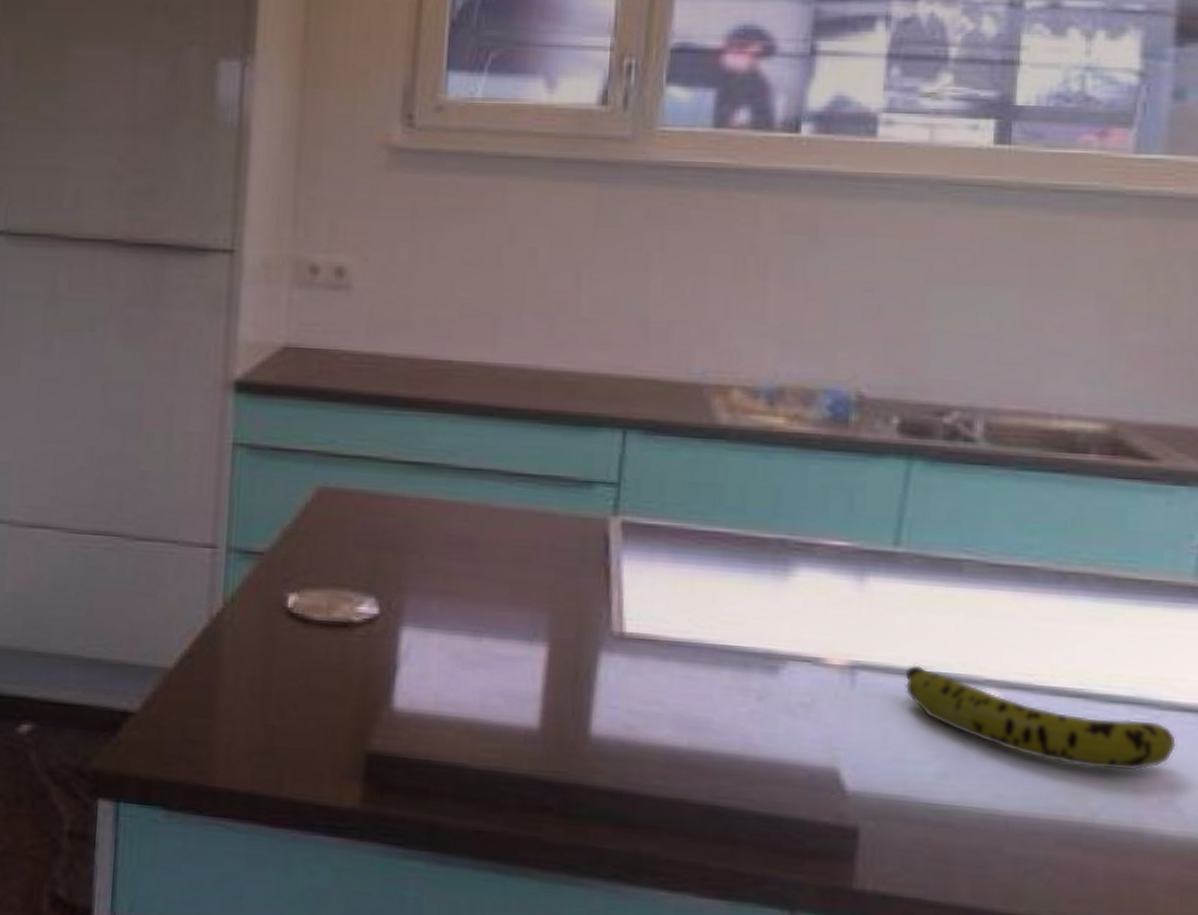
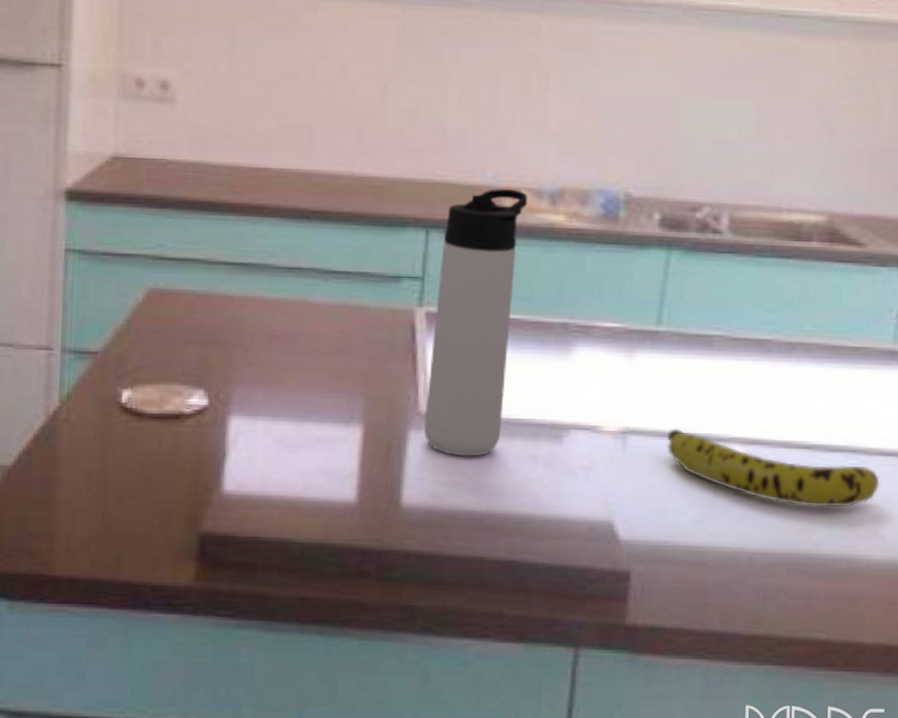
thermos bottle: none [617,386,742,686] -> present [424,189,528,457]

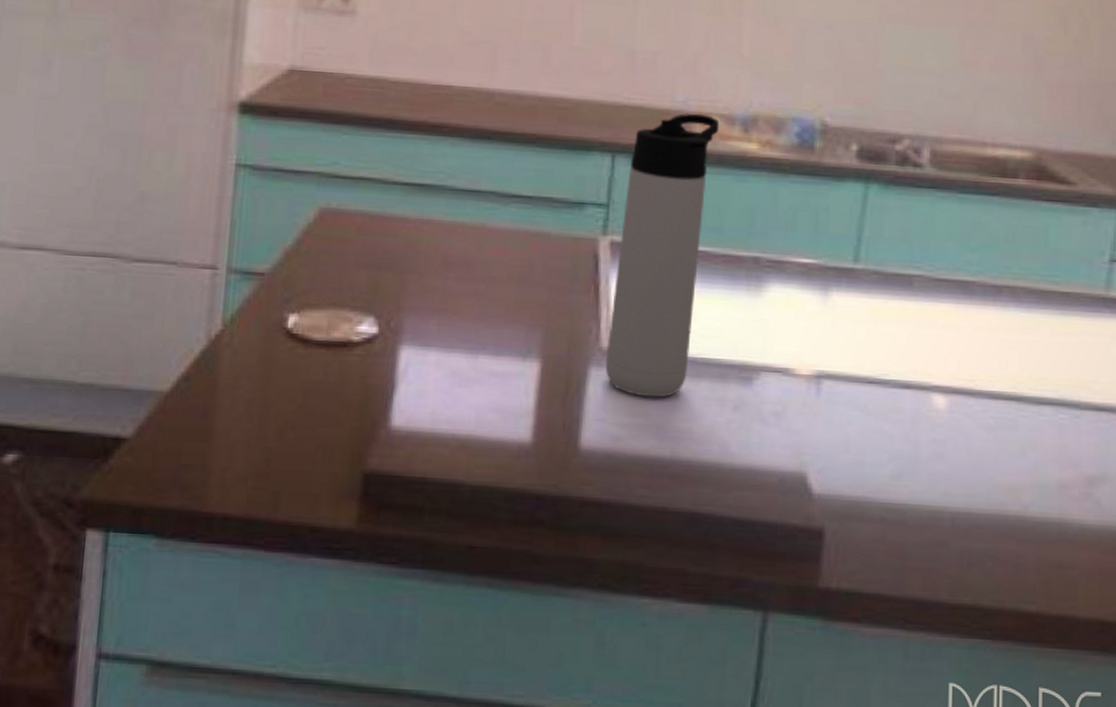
fruit: present [666,427,880,508] -> none [863,373,1093,467]

